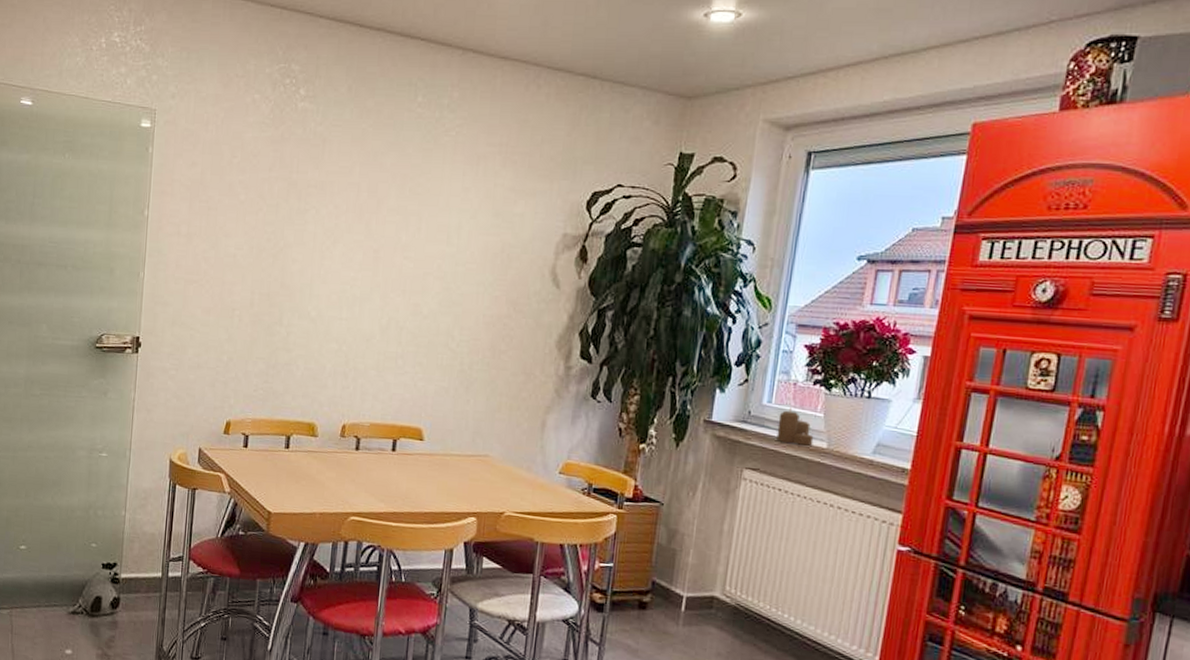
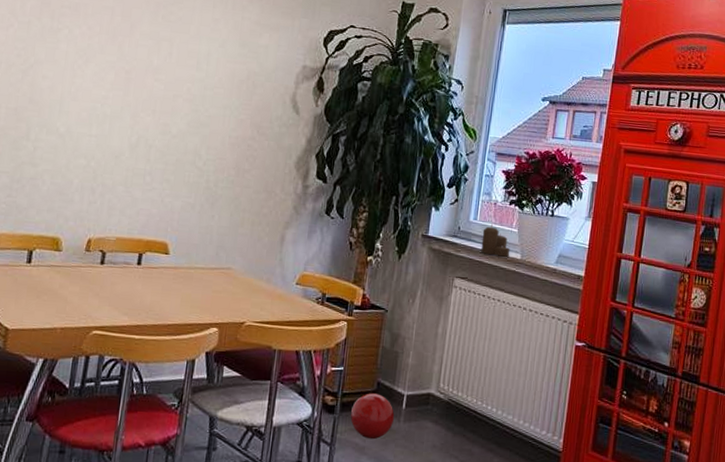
ball: none [621,592,673,642] -> present [350,393,395,440]

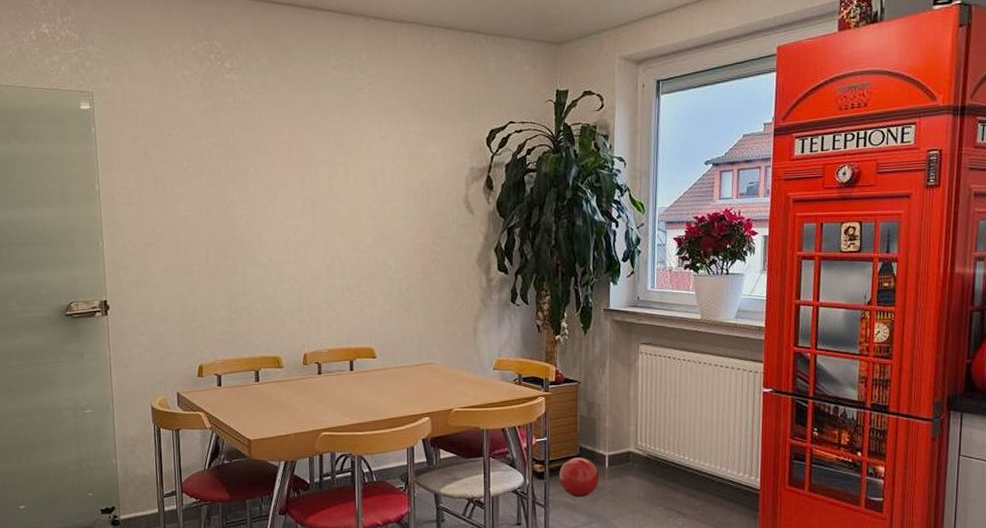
candle: present [481,224,510,257] -> none [661,290,690,319]

